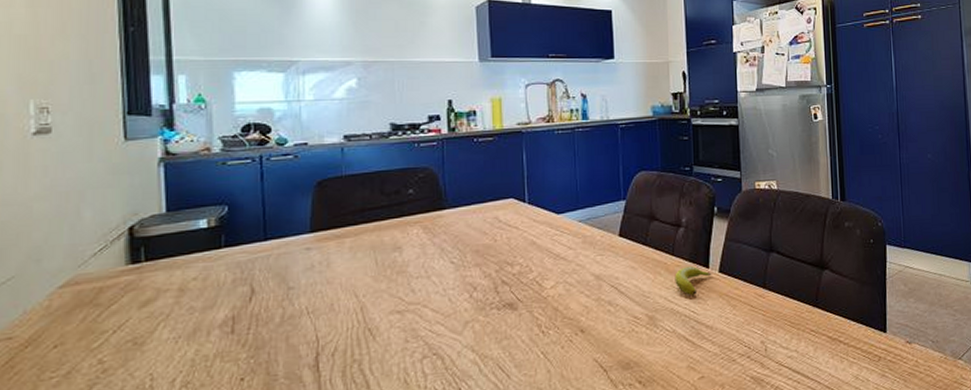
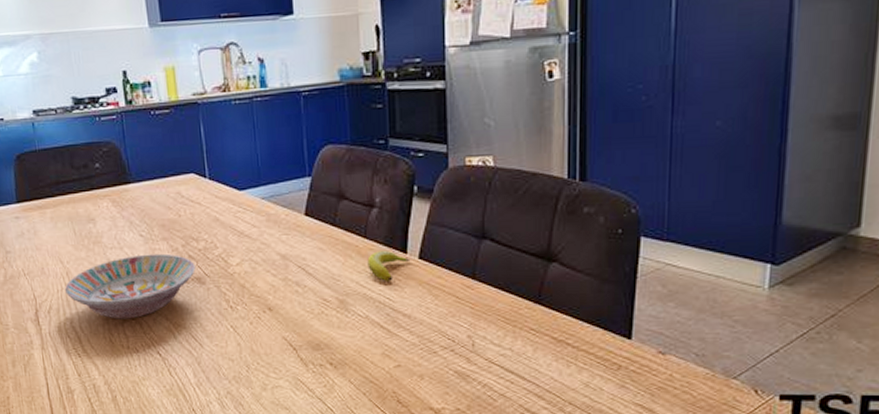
bowl: none [357,280,508,356] -> present [65,253,195,319]

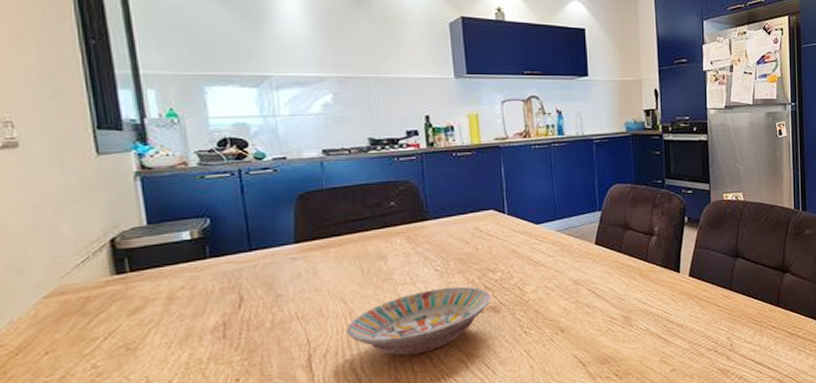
banana: present [367,251,411,281] -> none [648,271,683,297]

